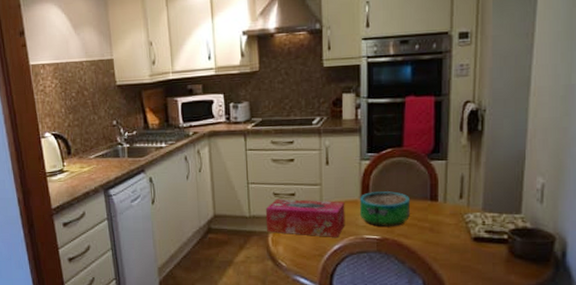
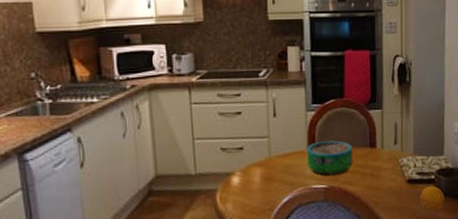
tissue box: present [265,198,345,237] -> none [212,152,294,190]
fruit: none [487,246,520,274] -> present [419,186,445,211]

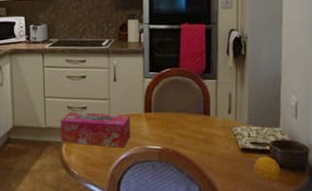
tissue box: none [212,152,294,190] -> present [60,111,131,147]
decorative bowl: present [306,140,353,175] -> none [143,106,187,138]

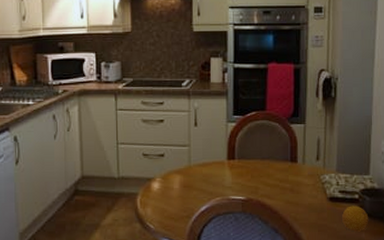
tissue box: present [60,111,131,147] -> none [134,159,213,198]

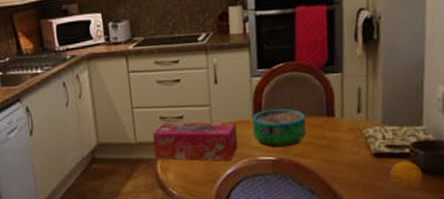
tissue box: none [134,159,213,198] -> present [152,122,238,161]
decorative bowl: none [225,153,273,187] -> present [251,108,307,147]

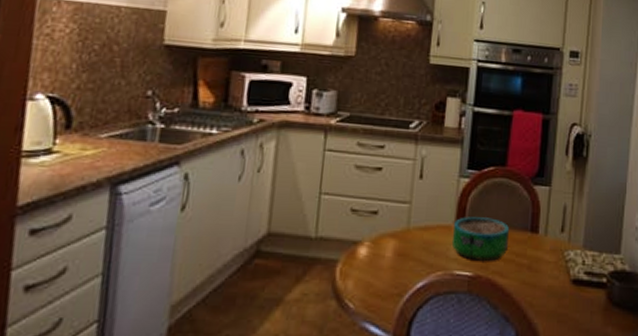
tissue box: present [152,122,238,161] -> none [334,216,436,271]
fruit: present [389,161,423,190] -> none [585,291,617,325]

